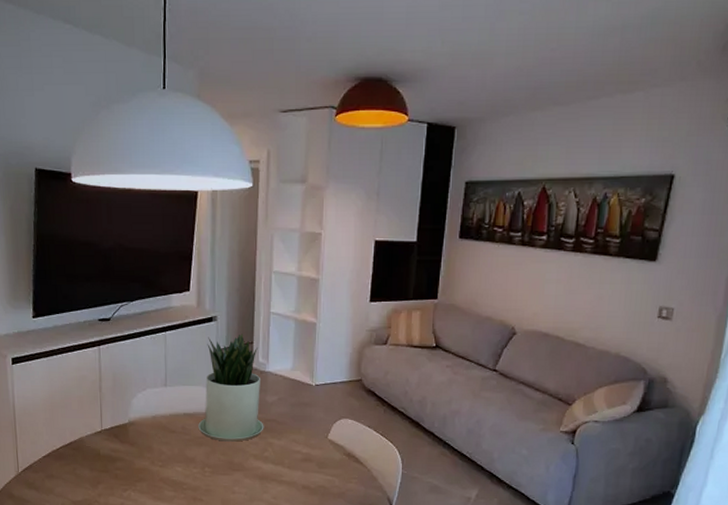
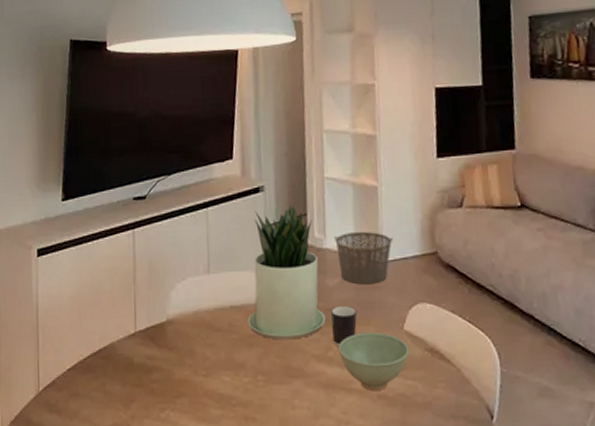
mug: none [268,417,291,449] -> present [330,305,358,346]
bowl: none [273,439,331,484] -> present [338,332,410,392]
basket: none [276,359,326,402] -> present [335,231,393,285]

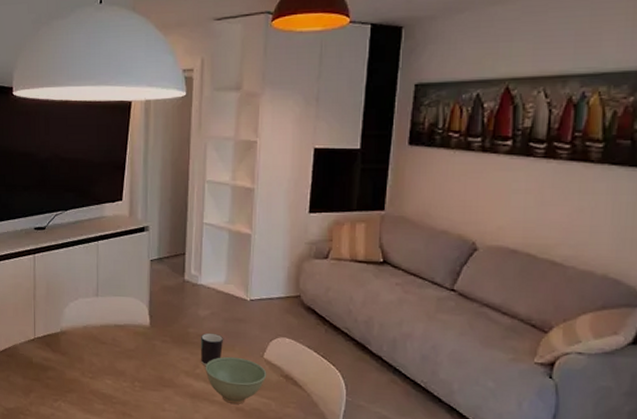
planter: present [247,204,326,340] -> none [129,244,196,357]
basket: present [335,231,393,285] -> none [209,272,261,318]

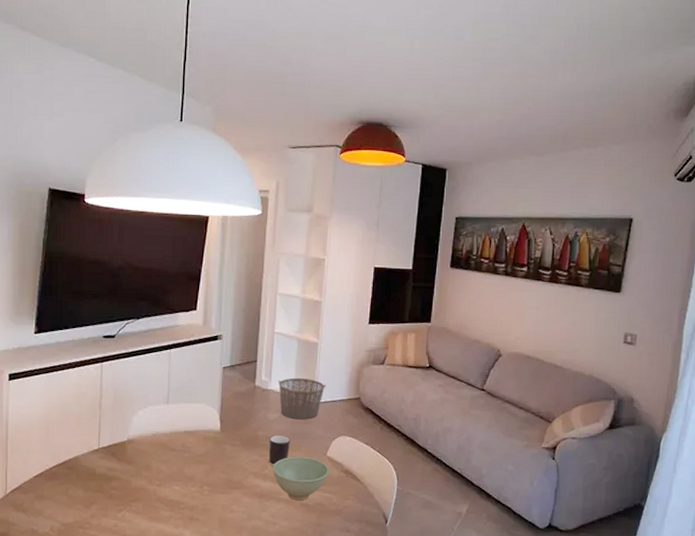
basket: none [209,272,261,318] -> present [278,377,326,420]

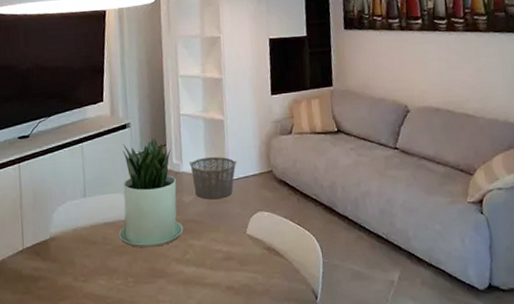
planter: none [199,352,265,460] -> present [118,137,184,248]
mug: present [268,435,291,466] -> none [186,217,209,250]
bowl: present [272,456,329,501] -> none [194,236,251,284]

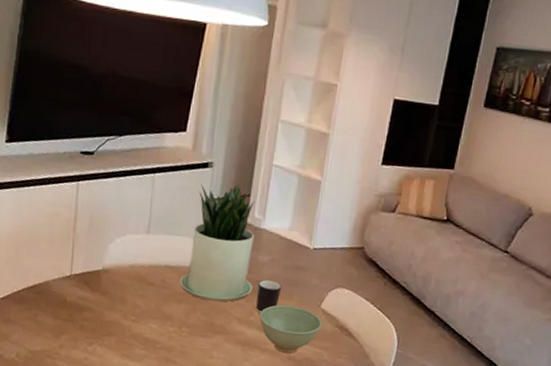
mug: none [186,217,209,250] -> present [256,279,283,313]
basket: present [189,156,237,200] -> none [272,217,327,266]
bowl: none [194,236,251,284] -> present [259,304,323,354]

